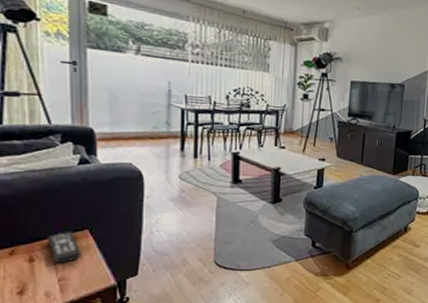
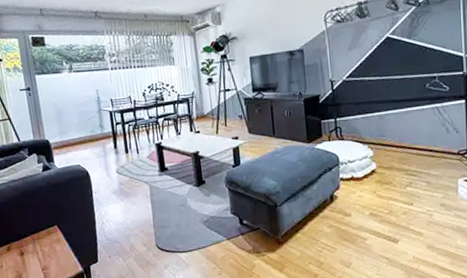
remote control: present [48,232,82,264] -> none [30,228,55,256]

